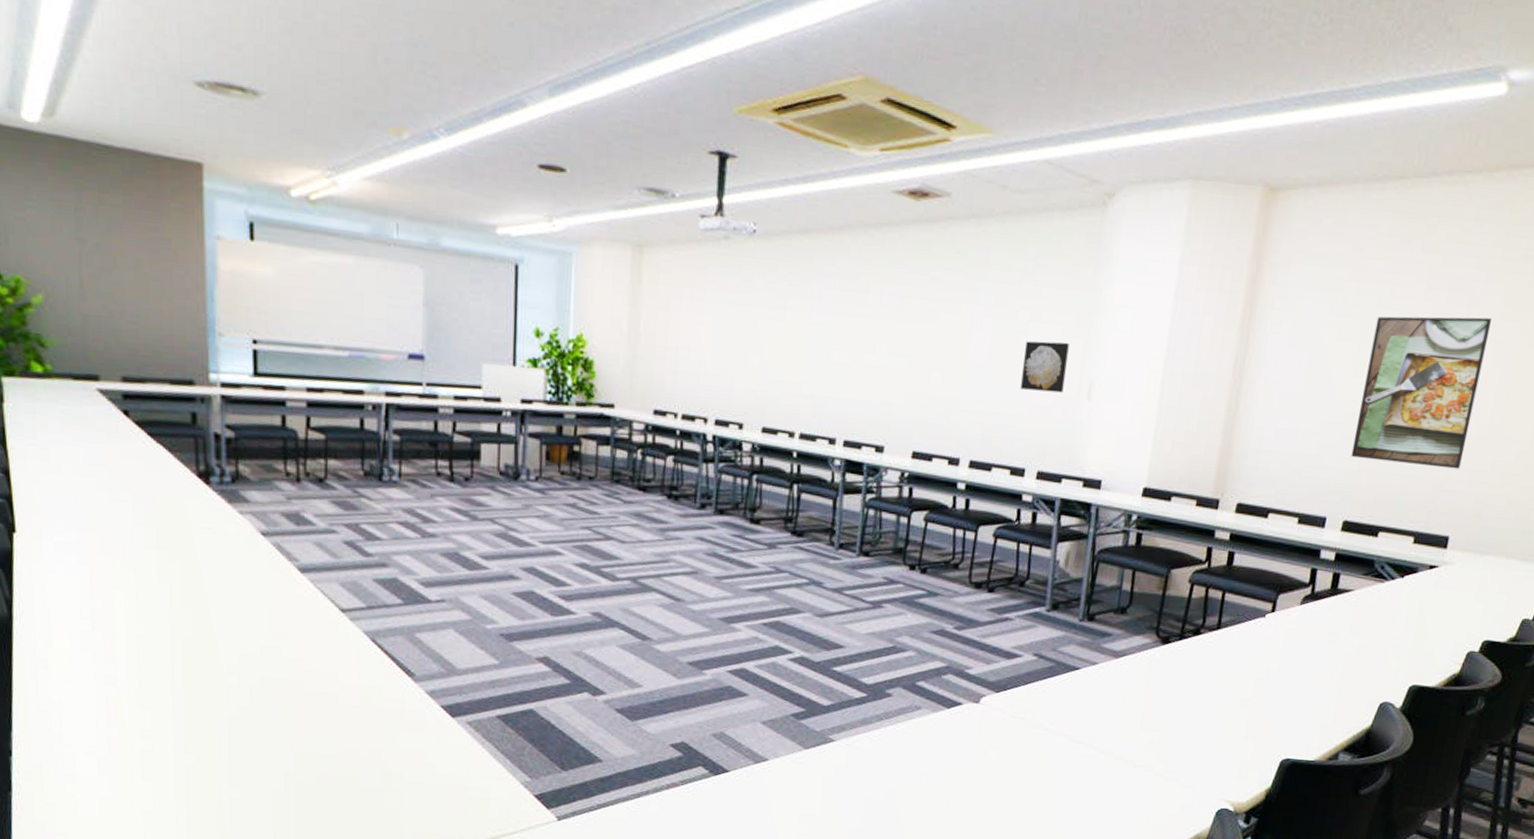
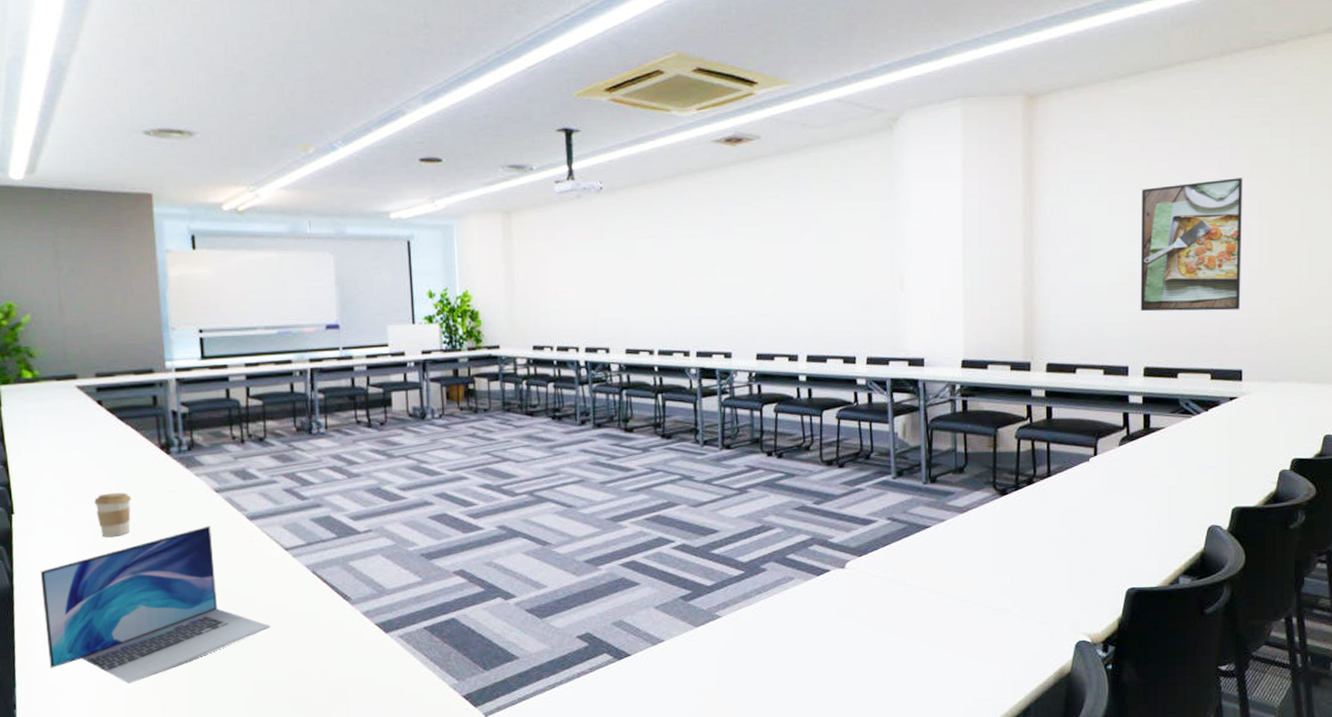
laptop: none [45,573,319,742] -> present [40,526,271,683]
coffee cup: none [115,521,161,573] -> present [94,493,132,538]
wall art: present [1021,341,1069,393] -> none [841,246,879,289]

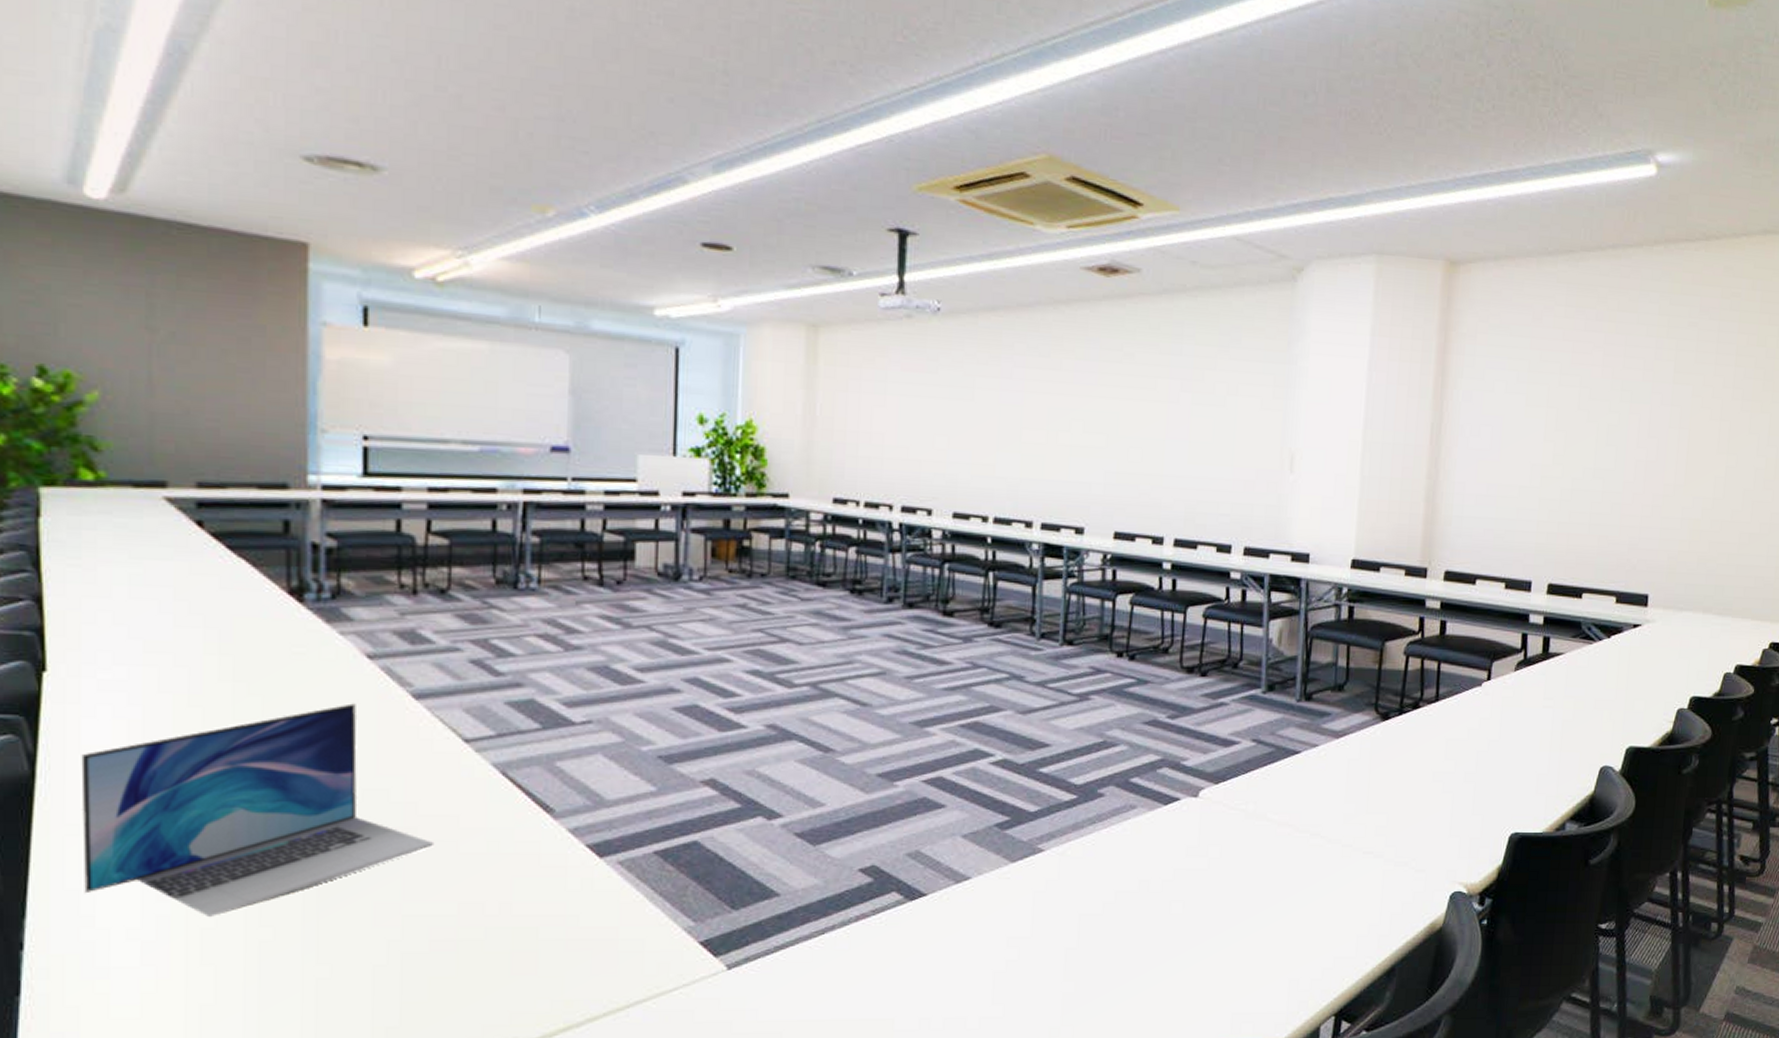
coffee cup: present [94,493,132,538] -> none [178,650,238,712]
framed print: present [1140,178,1243,312] -> none [1549,381,1666,528]

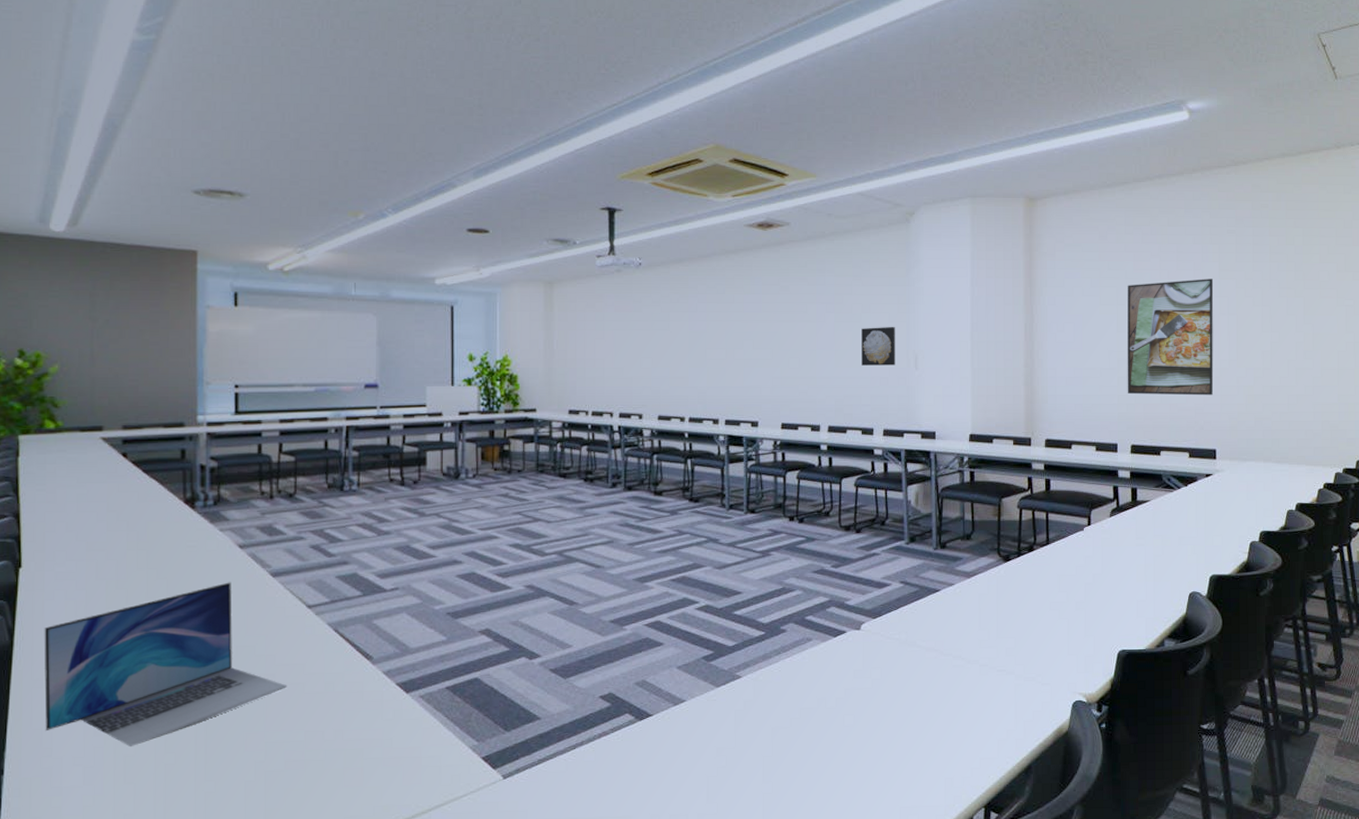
wall art: none [1222,414,1268,466] -> present [861,327,895,366]
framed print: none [1549,381,1666,528] -> present [1127,279,1214,396]

